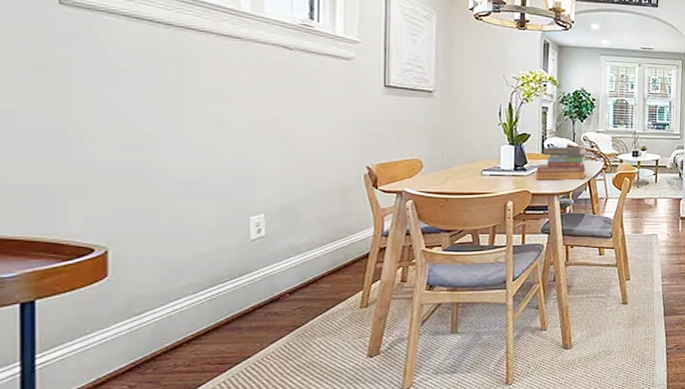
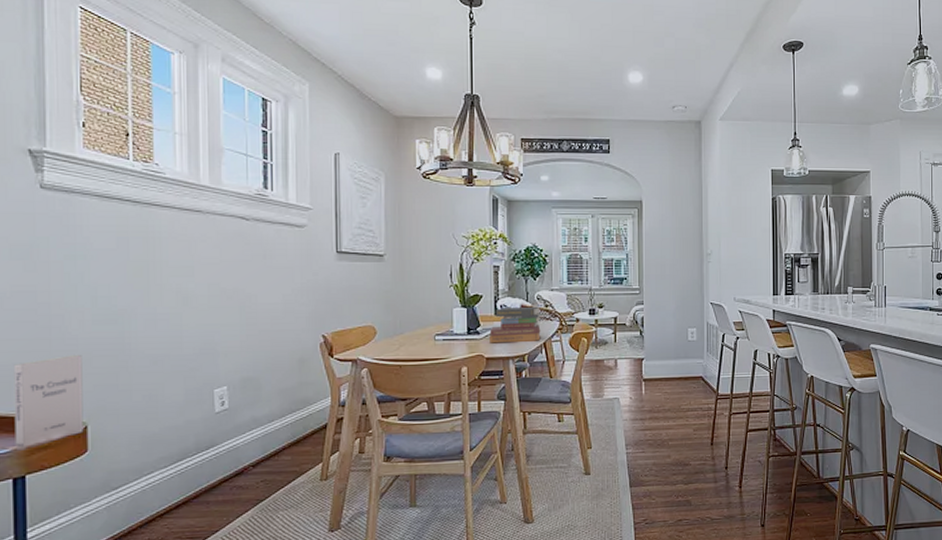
book: none [23,178,104,275] -> present [13,355,84,451]

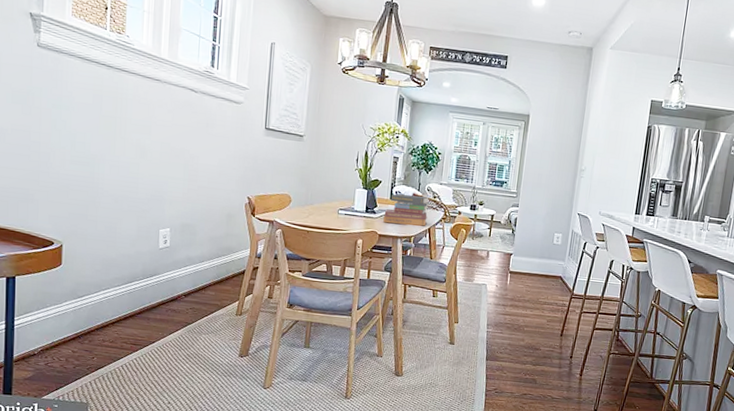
book: present [13,355,84,451] -> none [9,186,62,257]

